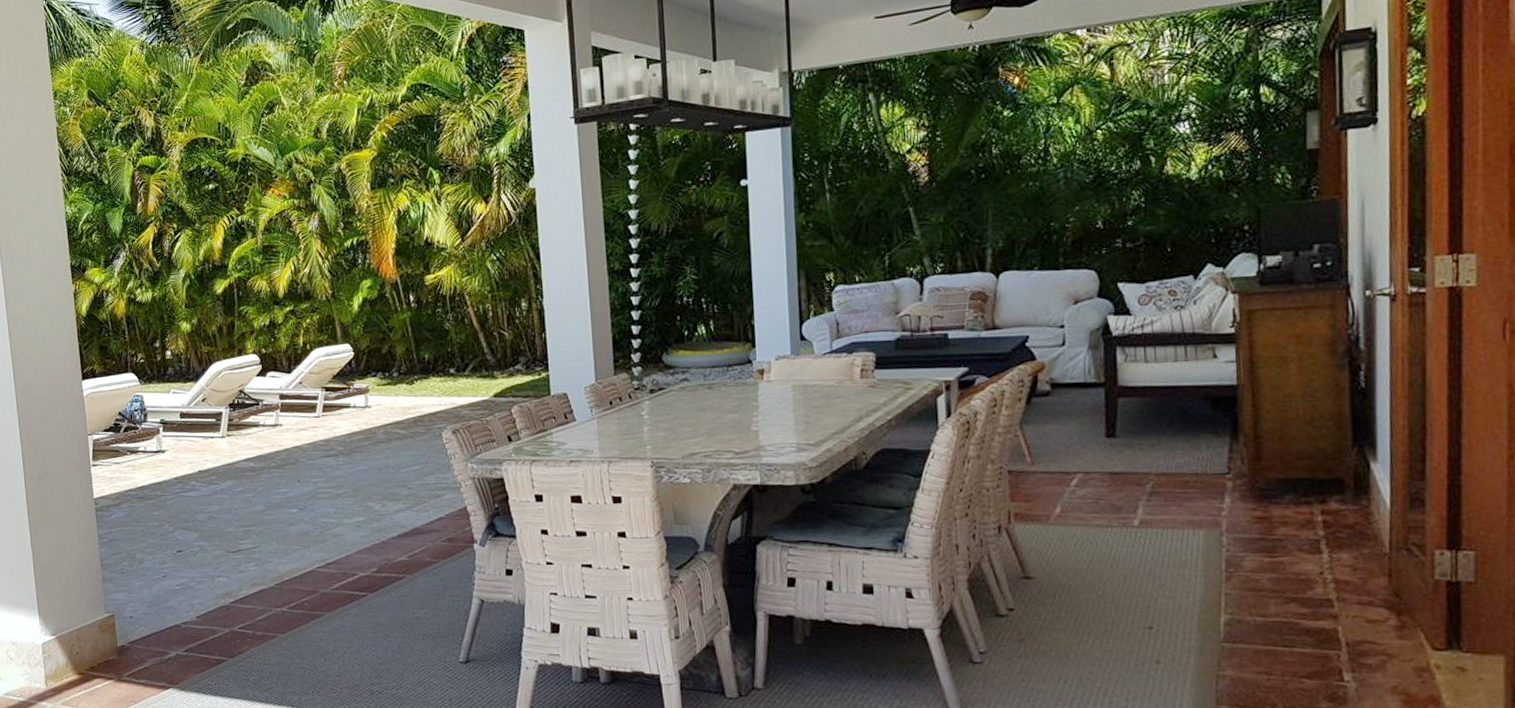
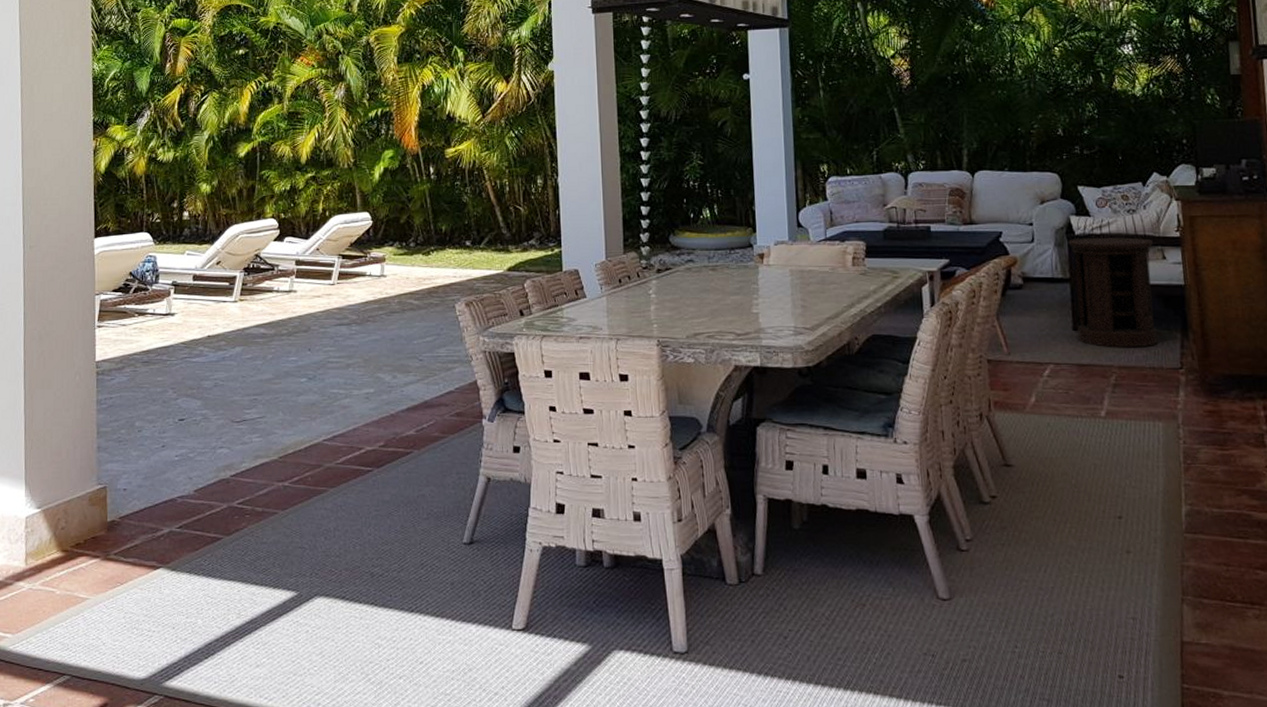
side table: none [1105,335,1203,454] -> present [1068,237,1158,347]

